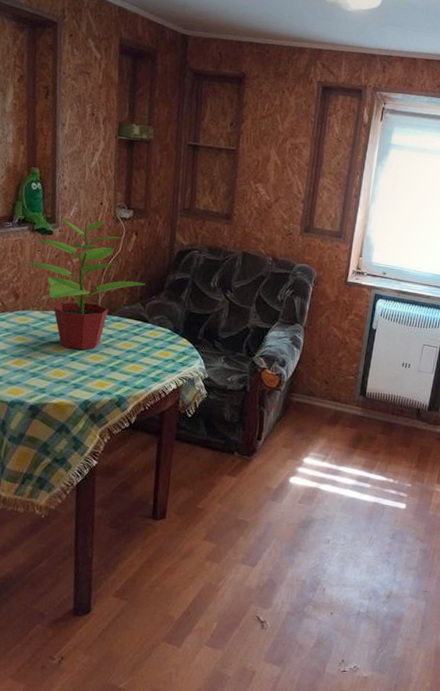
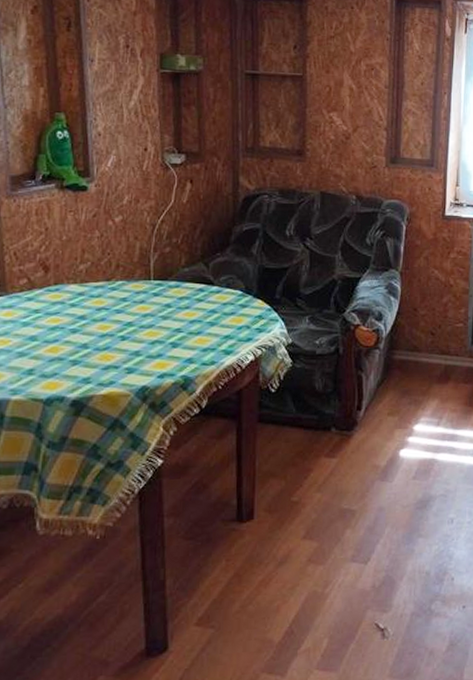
potted plant: present [27,213,145,350] -> none [57,162,206,326]

